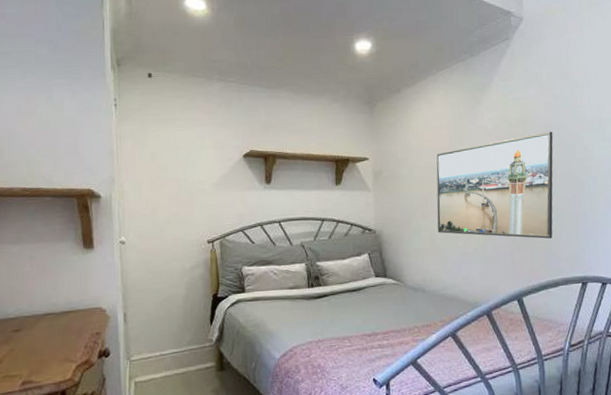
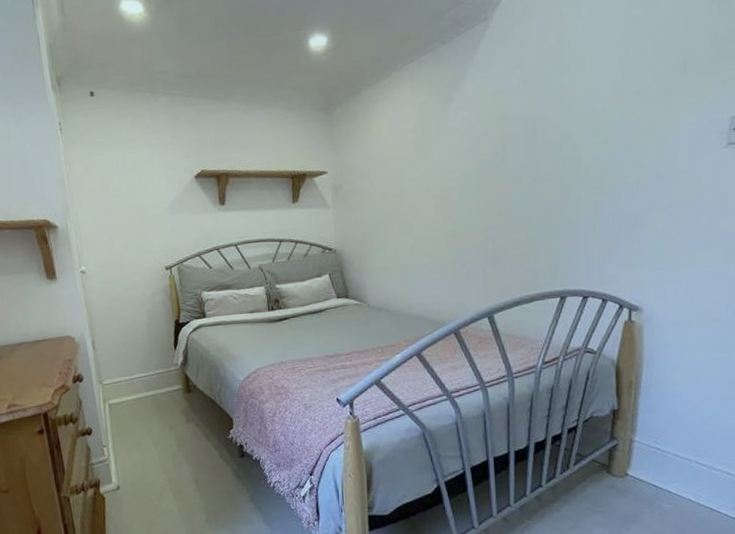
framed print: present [436,131,553,239] -> none [401,128,536,251]

